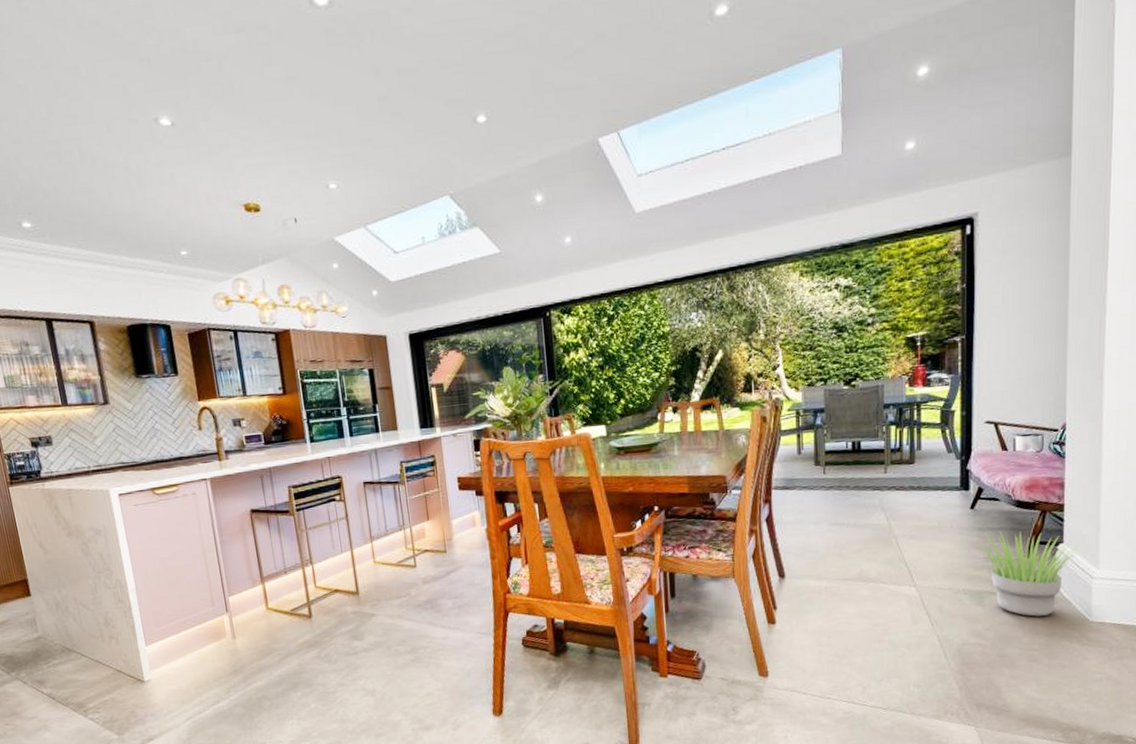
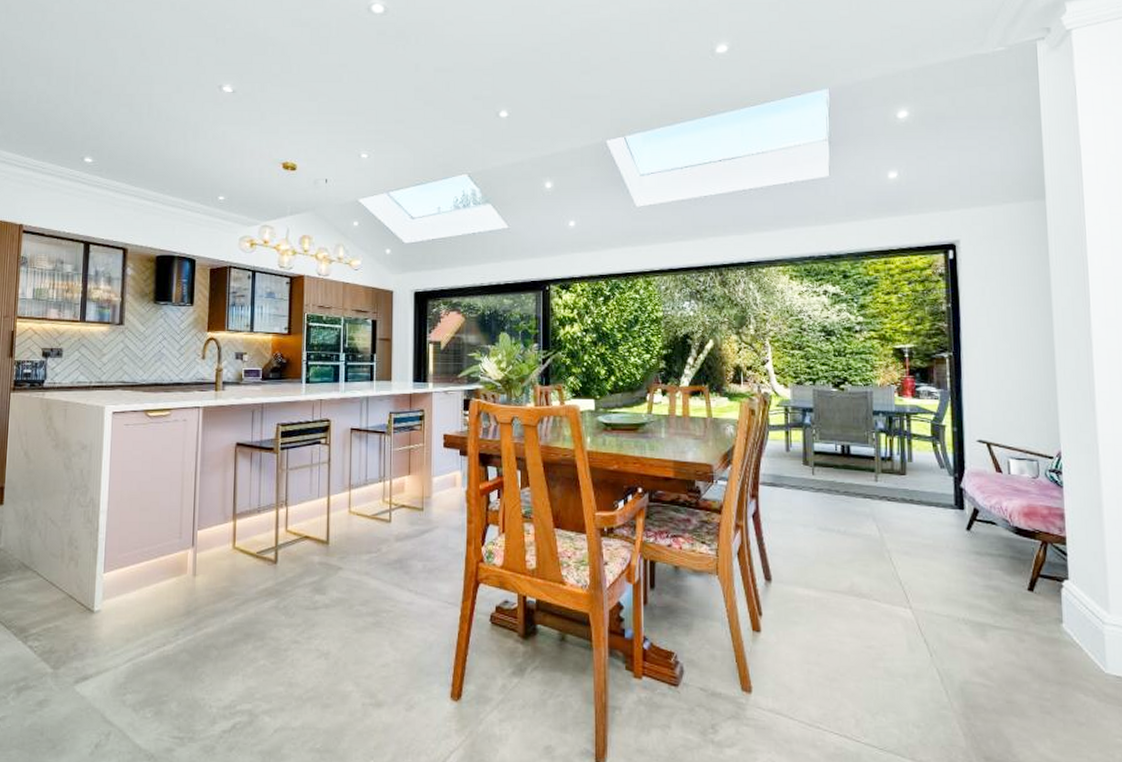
potted plant: present [974,530,1083,617] -> none [971,557,1090,660]

